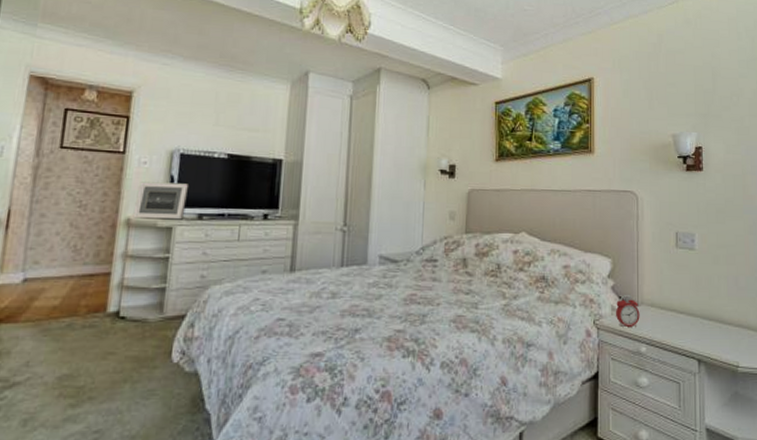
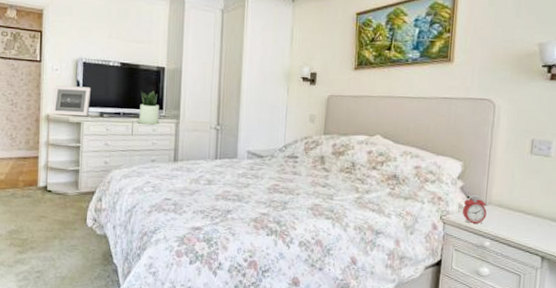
planter: none [245,186,275,229] -> present [137,90,161,126]

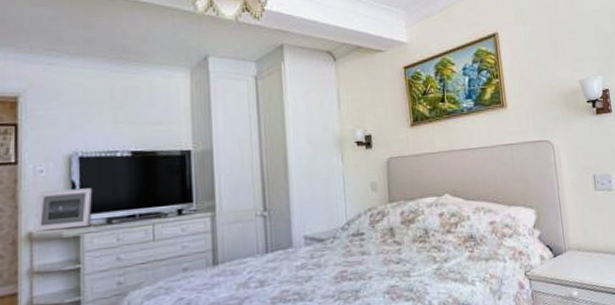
planter: present [137,90,161,126] -> none [159,181,191,226]
alarm clock: present [462,195,487,224] -> none [544,242,569,274]

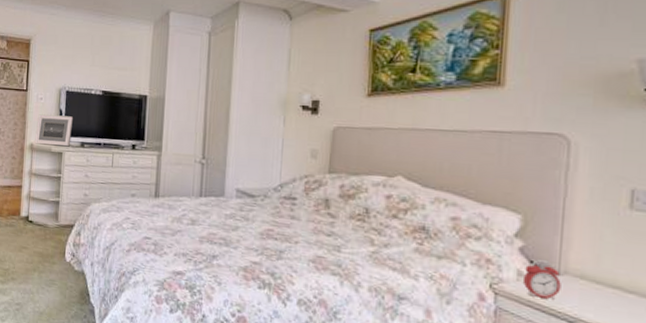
alarm clock: none [544,242,569,274] -> present [522,259,561,299]

